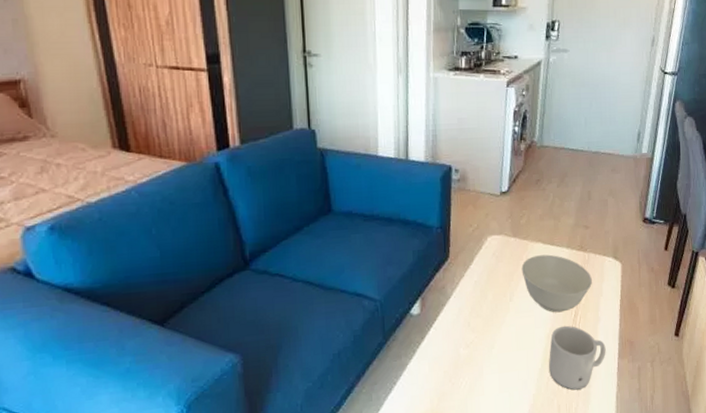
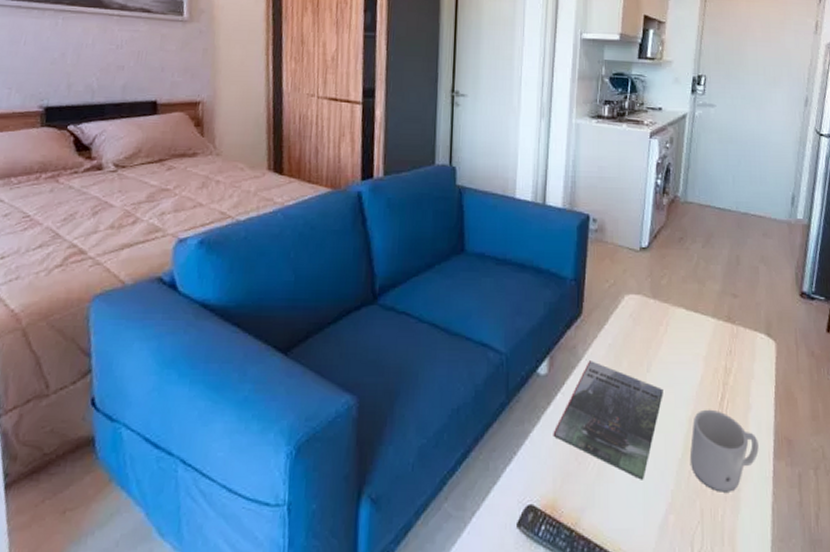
magazine: none [428,297,525,390] -> present [553,361,663,480]
bowl: present [521,254,593,313] -> none [661,322,743,393]

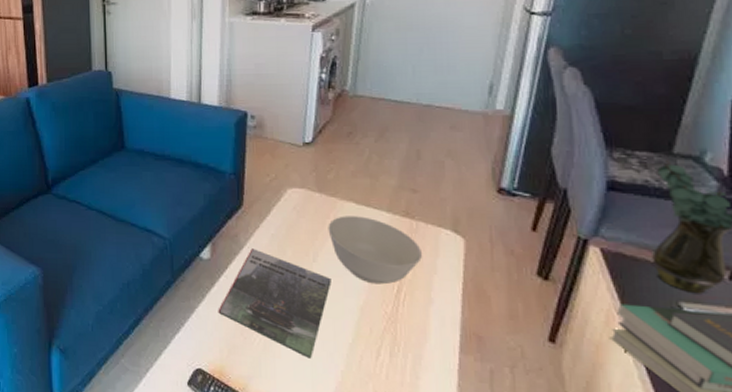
bowl: none [661,322,743,393] -> present [328,216,423,284]
mug: present [690,409,759,492] -> none [362,300,442,379]

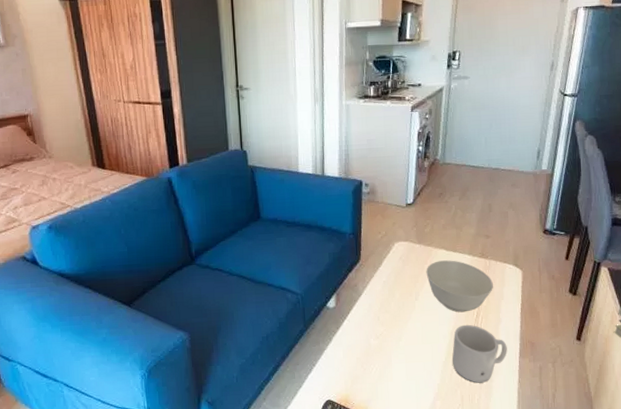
magazine: present [218,248,331,359] -> none [342,295,429,378]
mug: none [362,300,442,379] -> present [452,324,507,383]

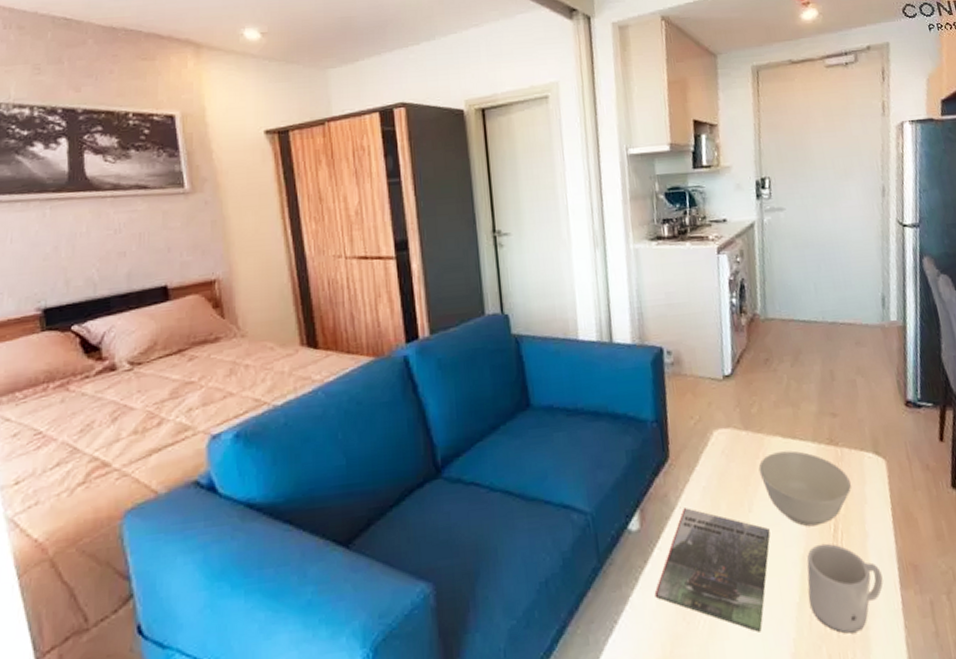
magazine: none [342,295,429,378] -> present [654,508,770,632]

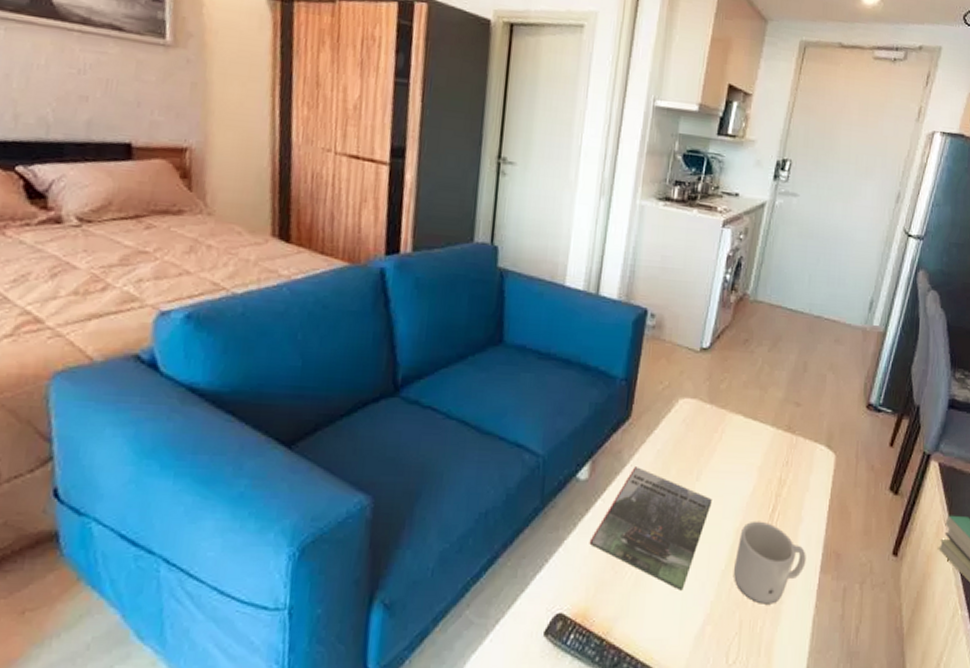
bowl: present [758,450,852,527] -> none [714,430,799,504]

